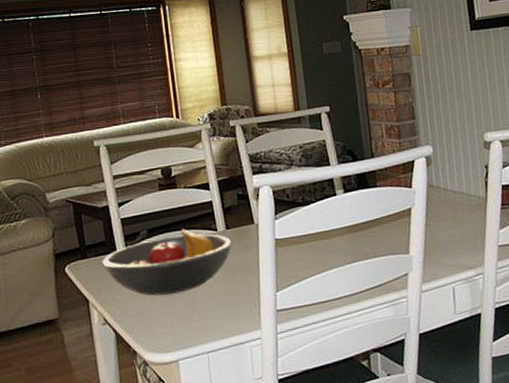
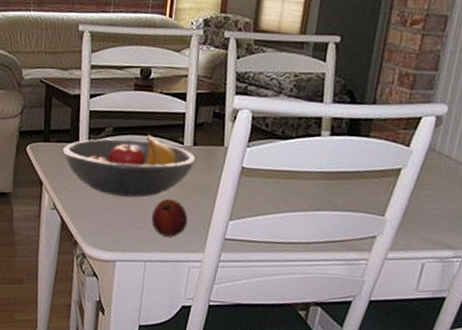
apple: none [203,284,239,323] -> present [152,198,188,237]

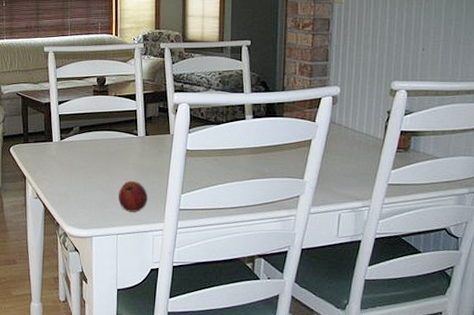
fruit bowl: present [62,134,197,198] -> none [40,129,150,182]

